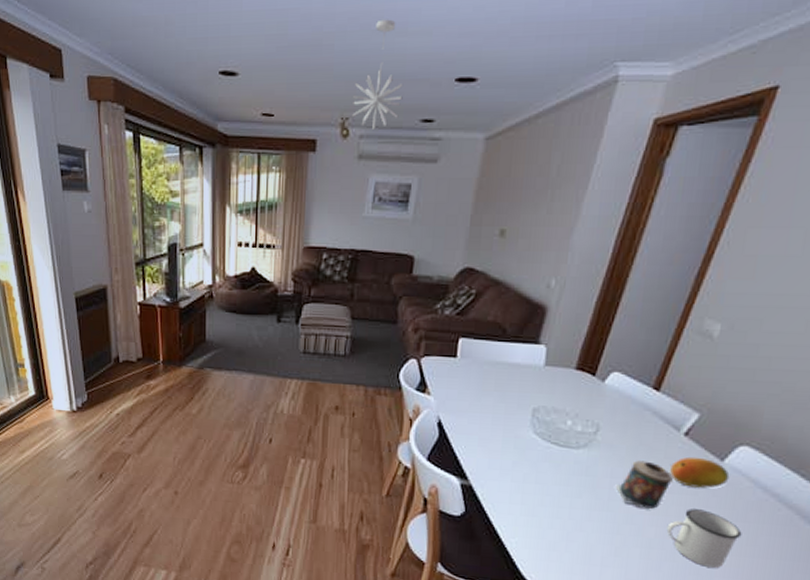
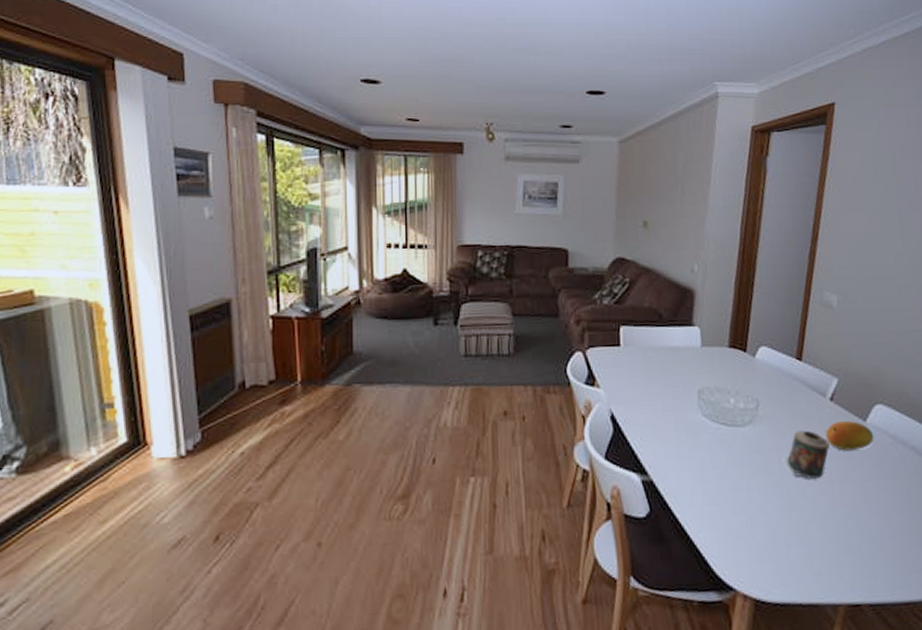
pendant light: present [352,19,403,129] -> none [496,41,542,134]
mug: present [666,509,742,568] -> none [835,472,897,531]

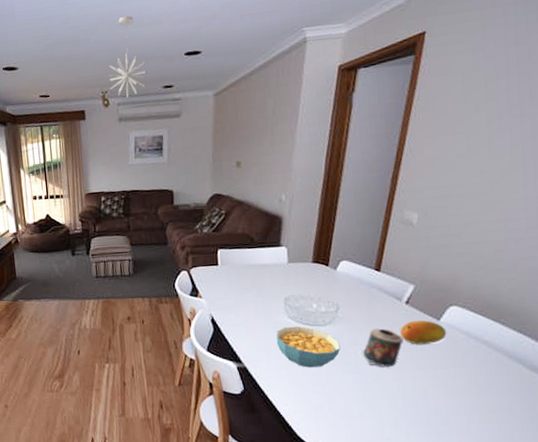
pendant light: none [496,41,542,134] -> present [109,15,147,98]
cereal bowl: none [688,426,762,481] -> present [276,326,341,368]

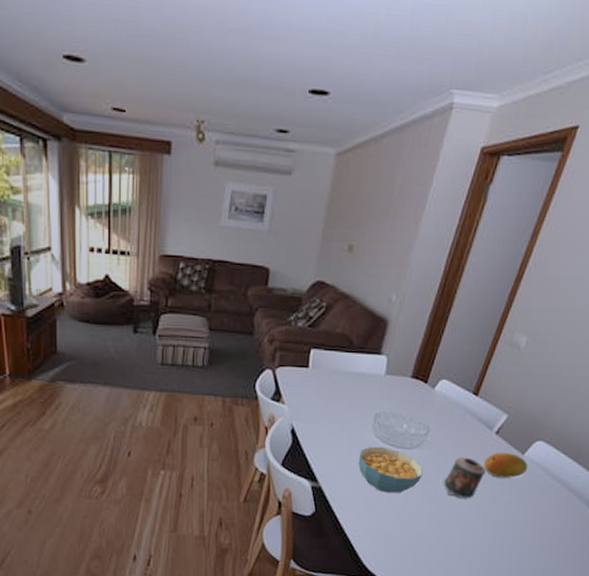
pendant light: present [109,15,147,98] -> none [208,18,259,136]

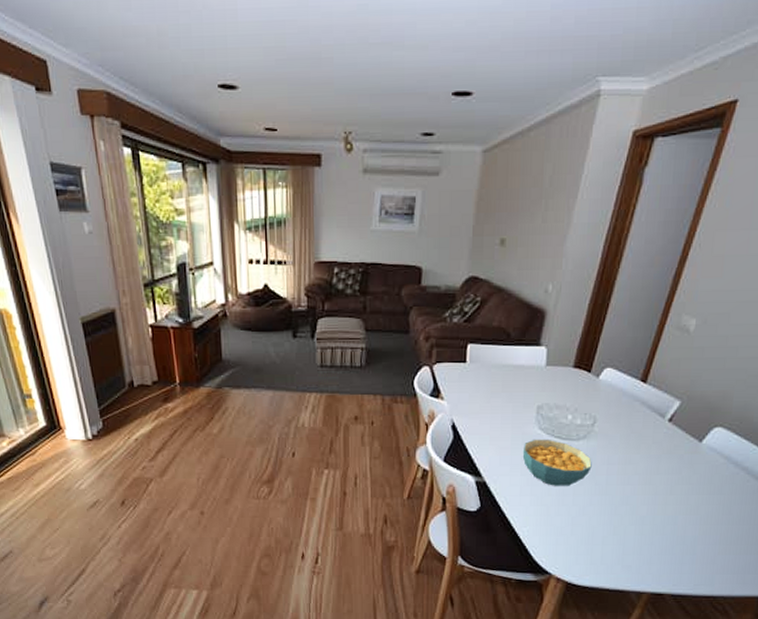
candle: present [441,457,486,498] -> none [612,447,660,489]
fruit: present [484,452,528,478] -> none [658,440,707,467]

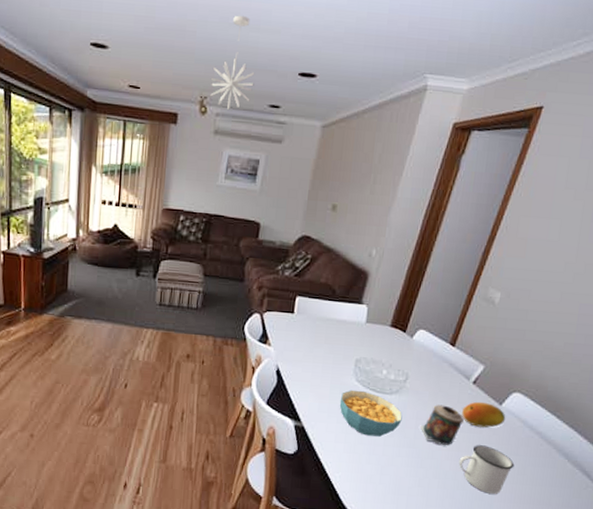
pendant light: none [355,32,403,143] -> present [210,15,255,109]
candle: none [612,447,660,489] -> present [420,404,464,445]
mug: none [656,486,719,537] -> present [458,445,515,494]
fruit: none [658,440,707,467] -> present [462,401,506,428]

